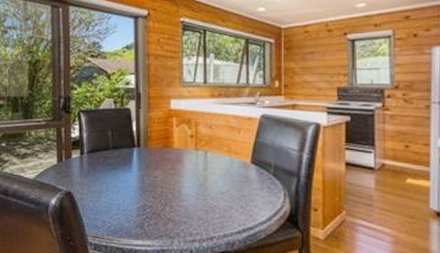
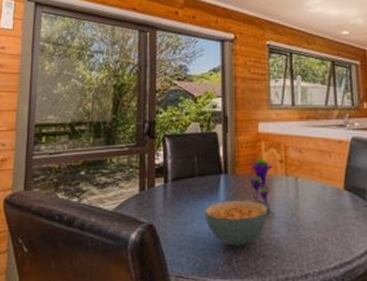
cereal bowl: none [118,171,178,212] -> present [204,200,268,247]
flower: none [160,125,185,186] -> present [248,150,275,215]

